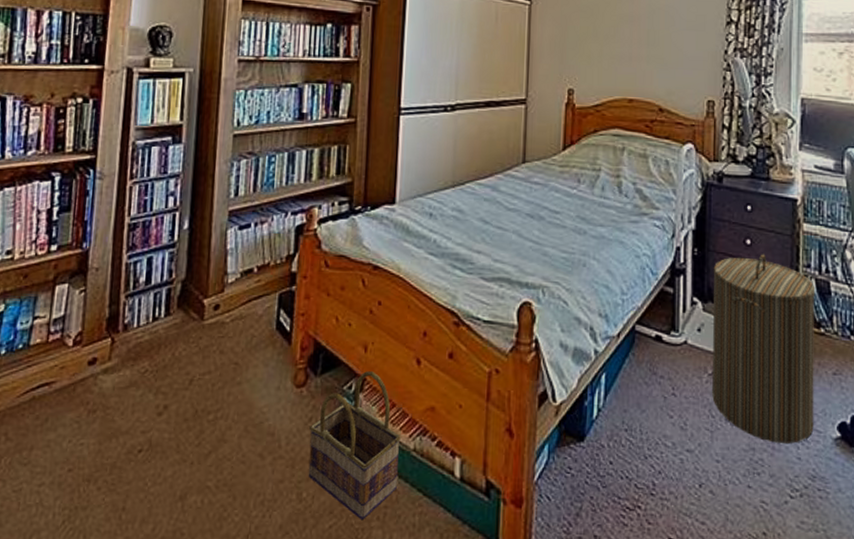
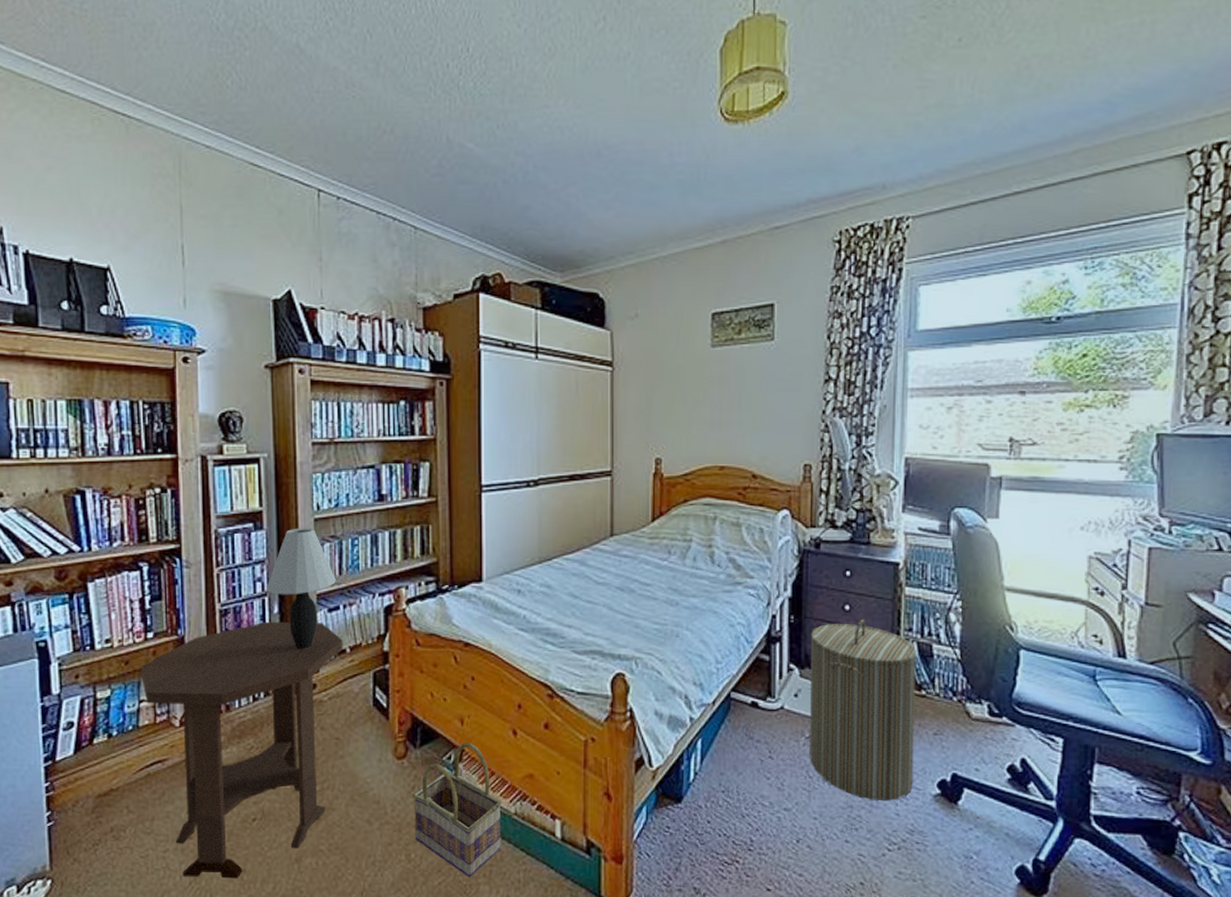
side table: none [39,237,251,518] -> present [141,621,343,879]
table lamp: none [178,143,250,268] -> present [266,528,336,650]

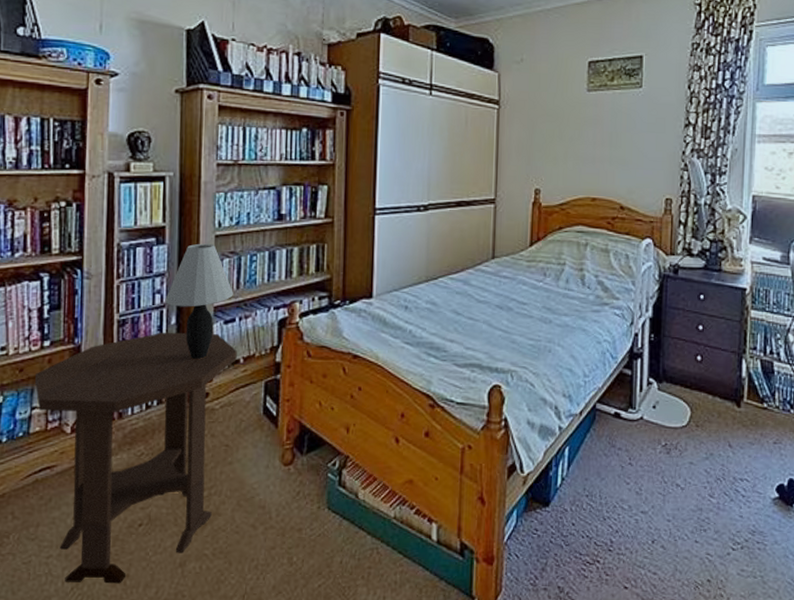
basket: present [413,743,502,878] -> none [297,450,382,580]
laundry hamper: present [810,619,917,801] -> none [665,338,760,504]

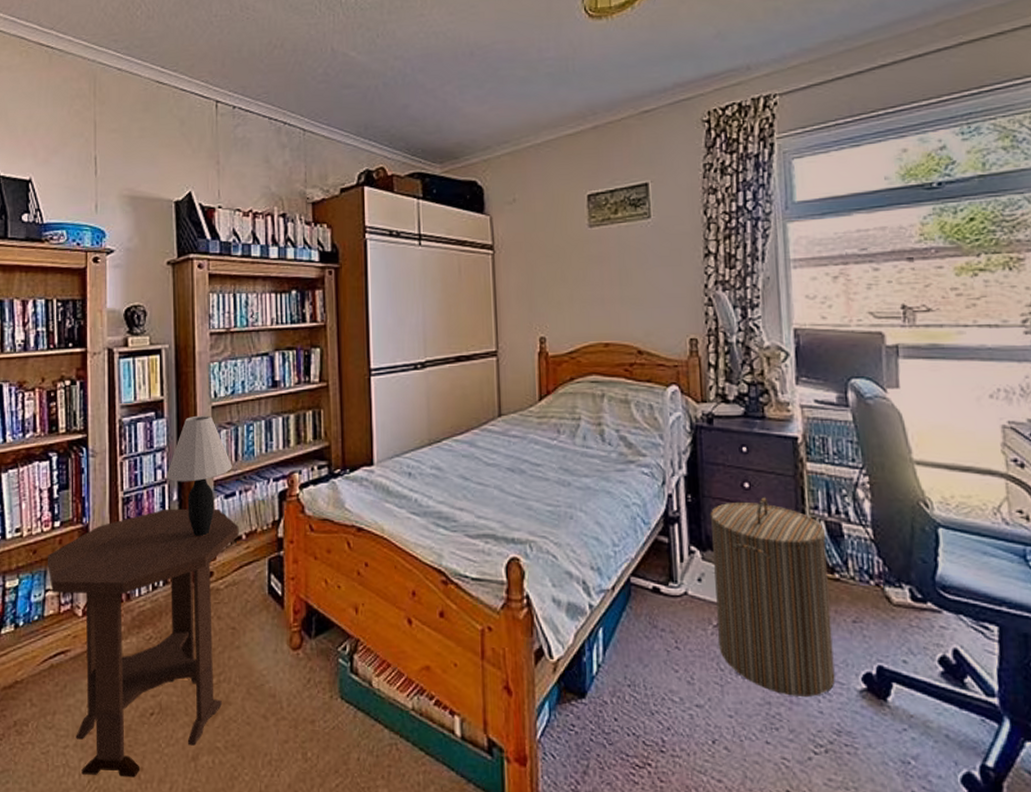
laundry hamper: none [665,338,760,504] -> present [710,497,835,697]

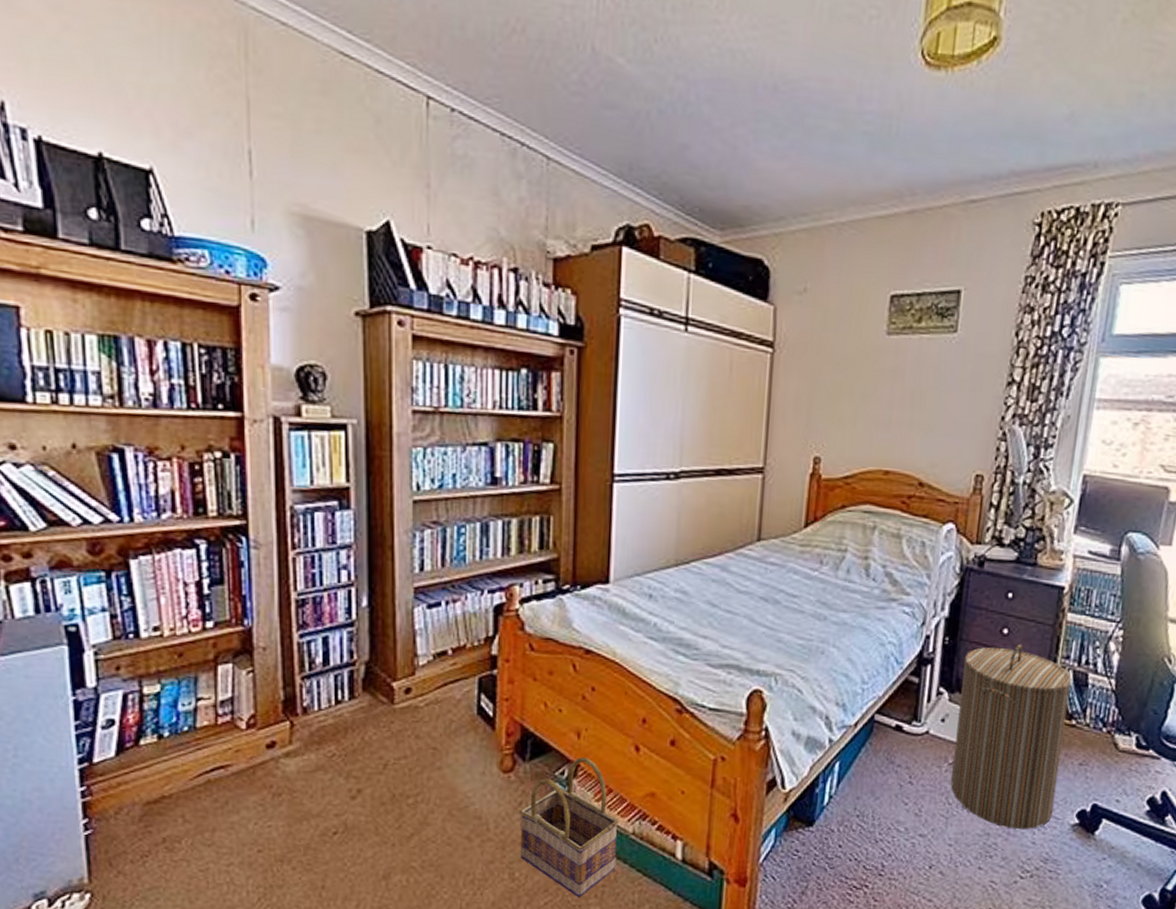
side table: present [48,508,239,778] -> none [199,615,444,896]
table lamp: present [166,415,232,537] -> none [353,510,438,650]
basket: none [309,632,399,780] -> present [520,757,619,898]

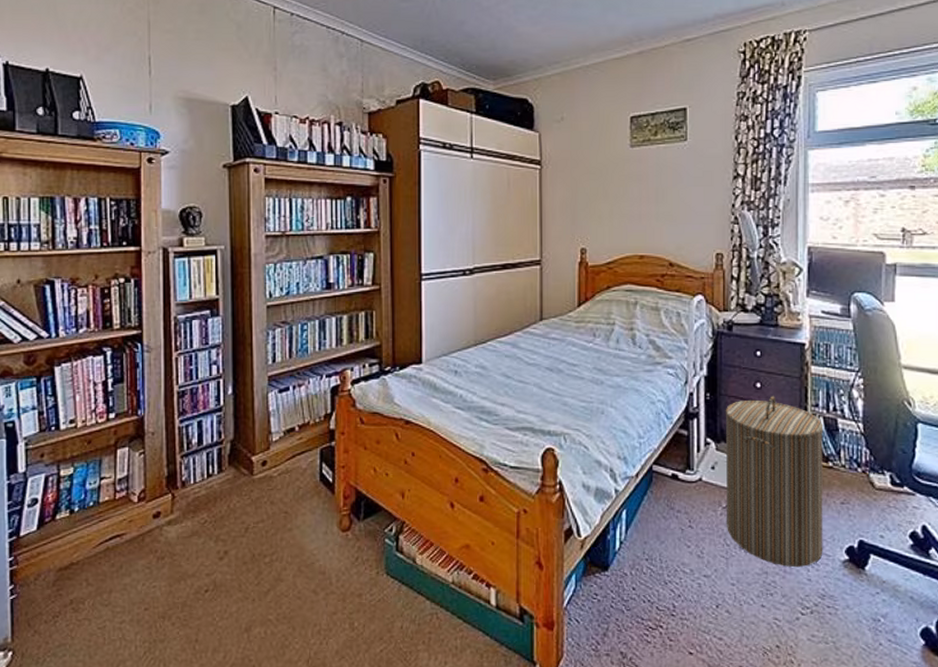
basket: present [520,757,619,898] -> none [357,515,440,645]

